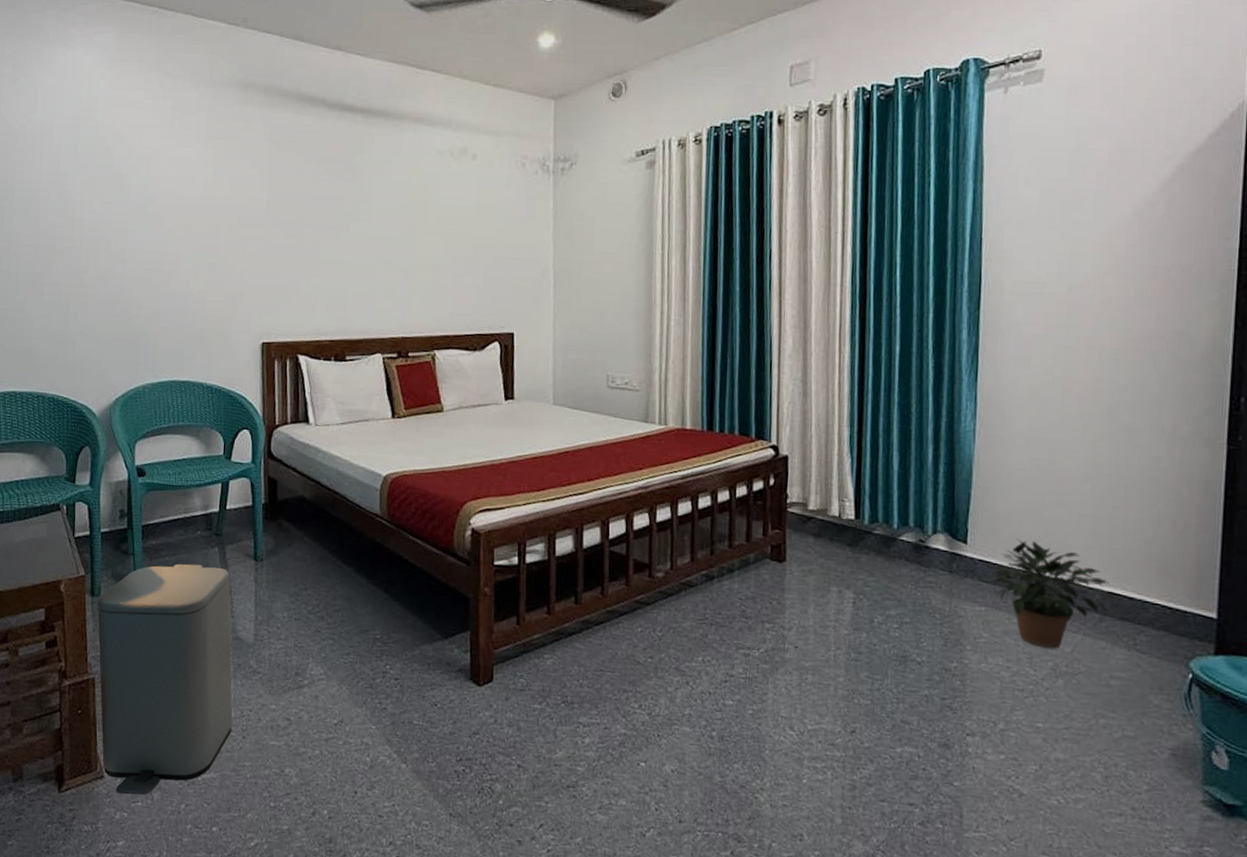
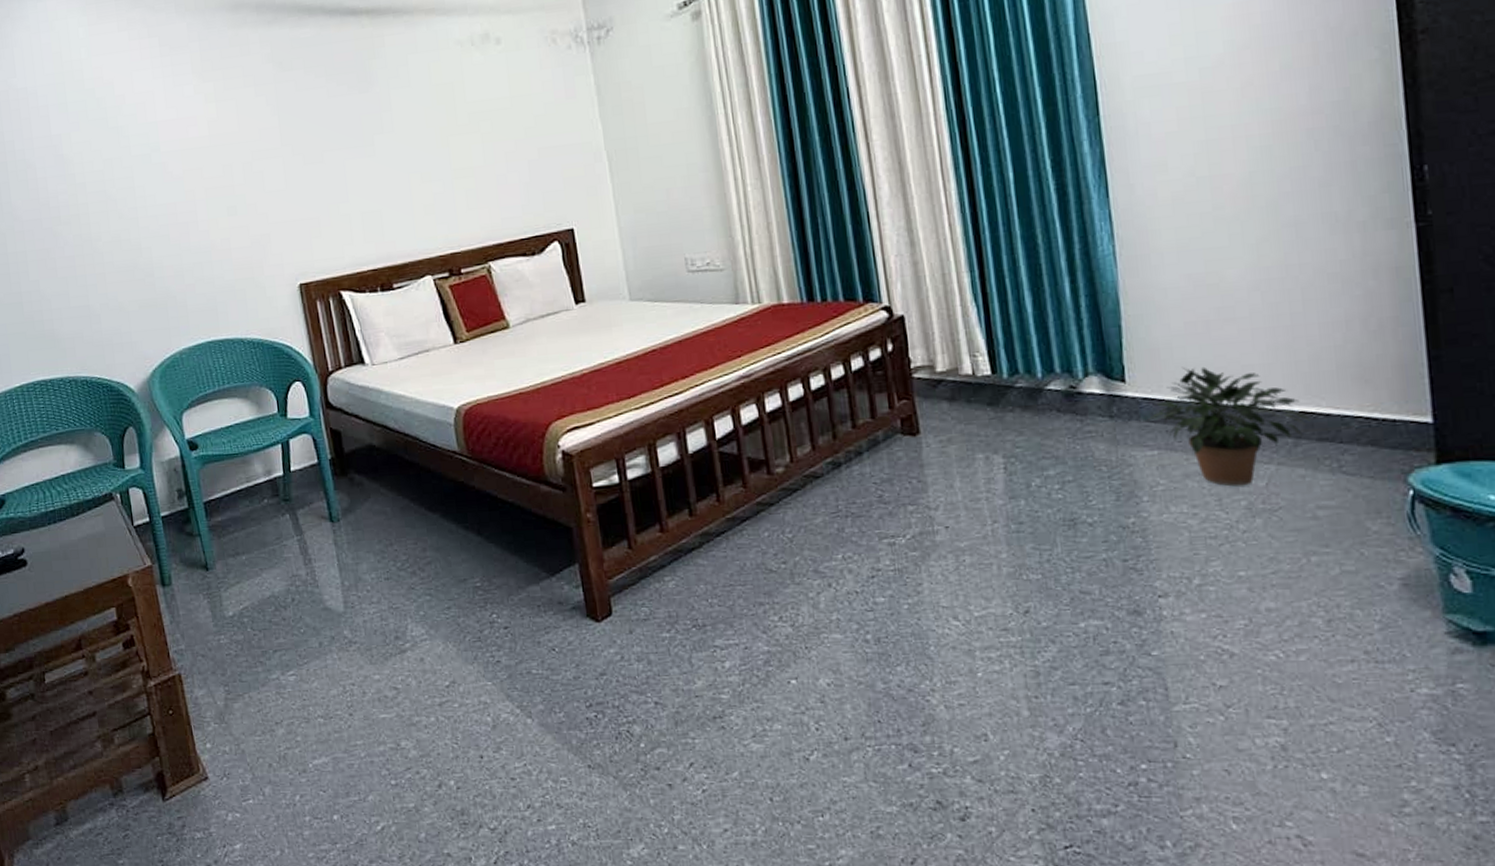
pedal bin: present [97,564,233,796] -> none [170,535,336,794]

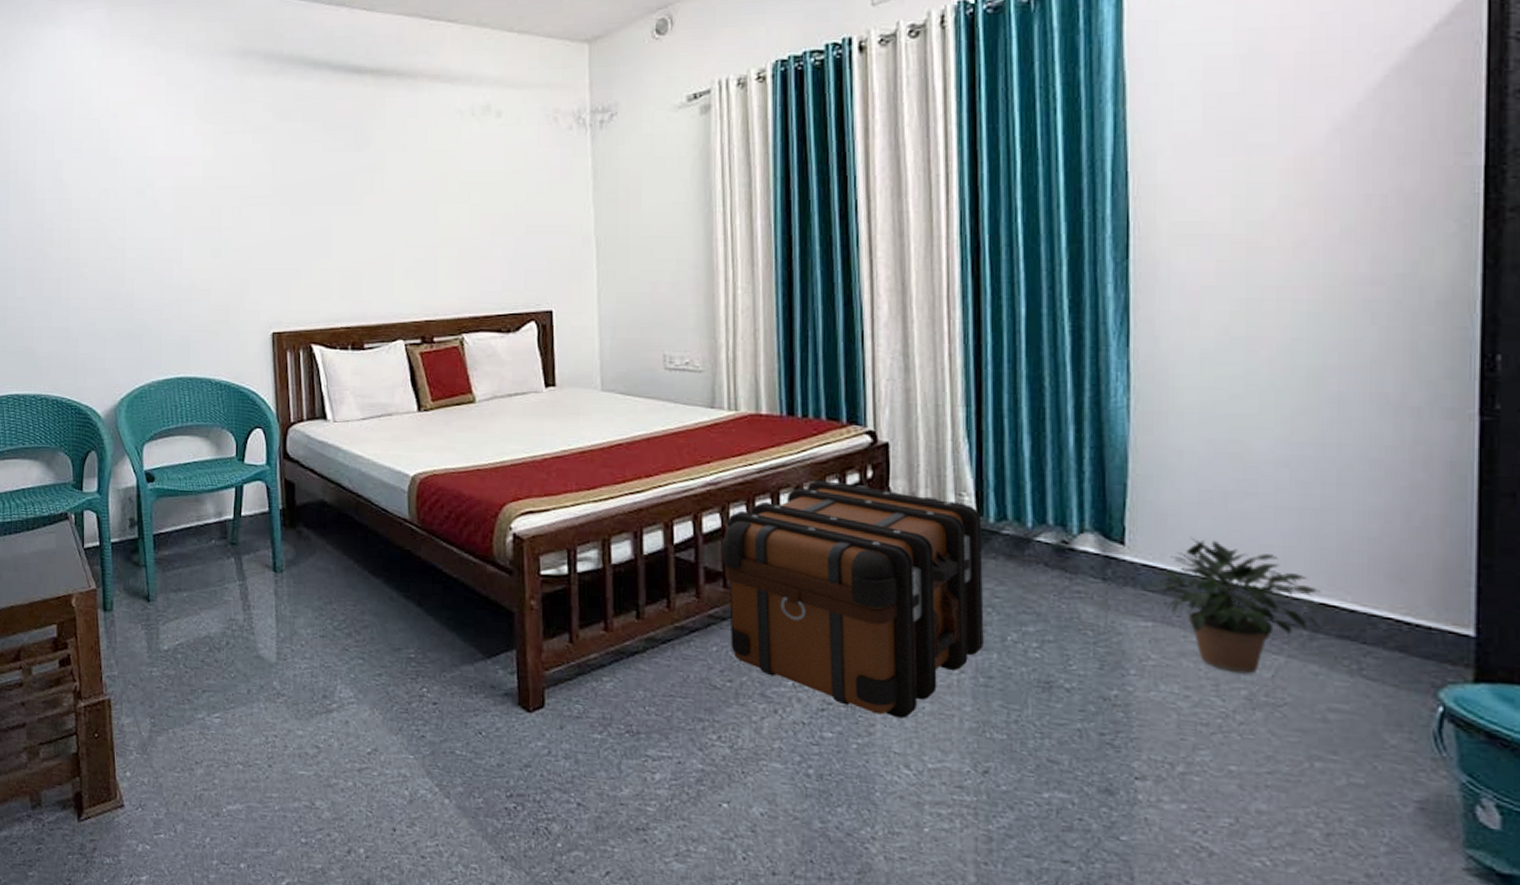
suitcase: none [760,359,1012,574] -> present [721,480,984,719]

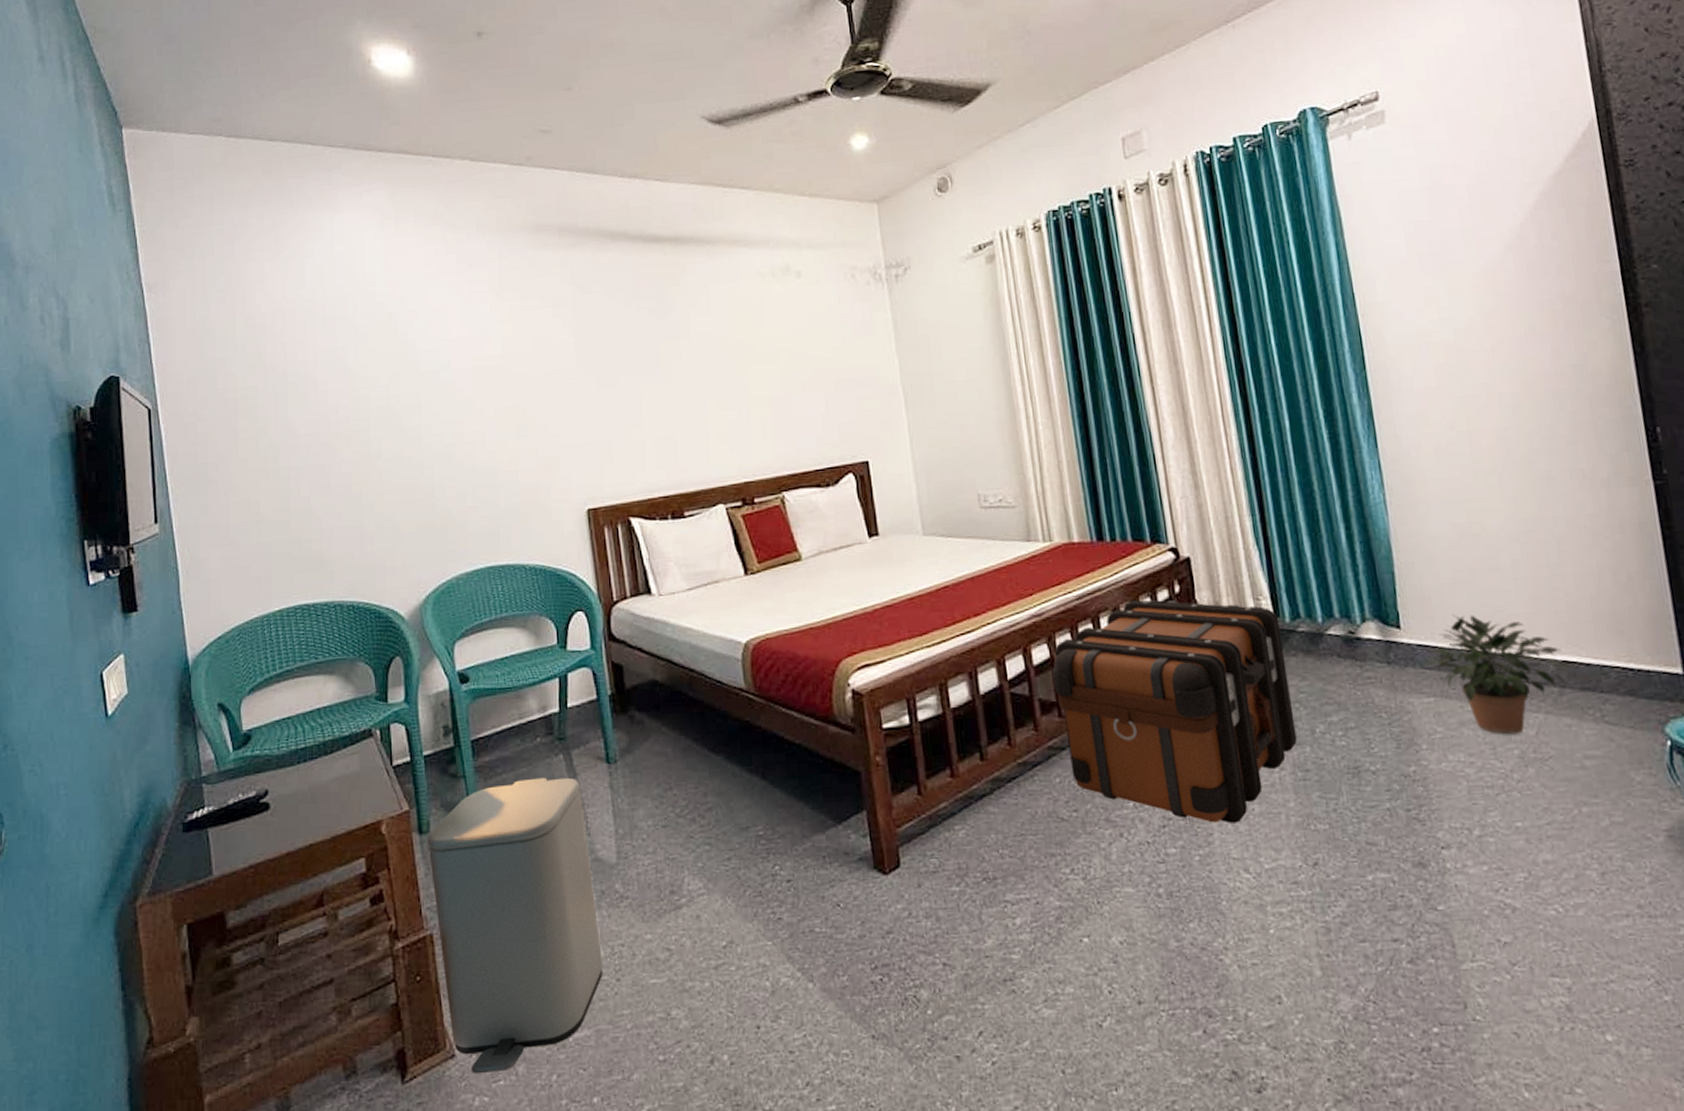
pedal bin: none [110,576,257,827] -> present [427,777,603,1074]

